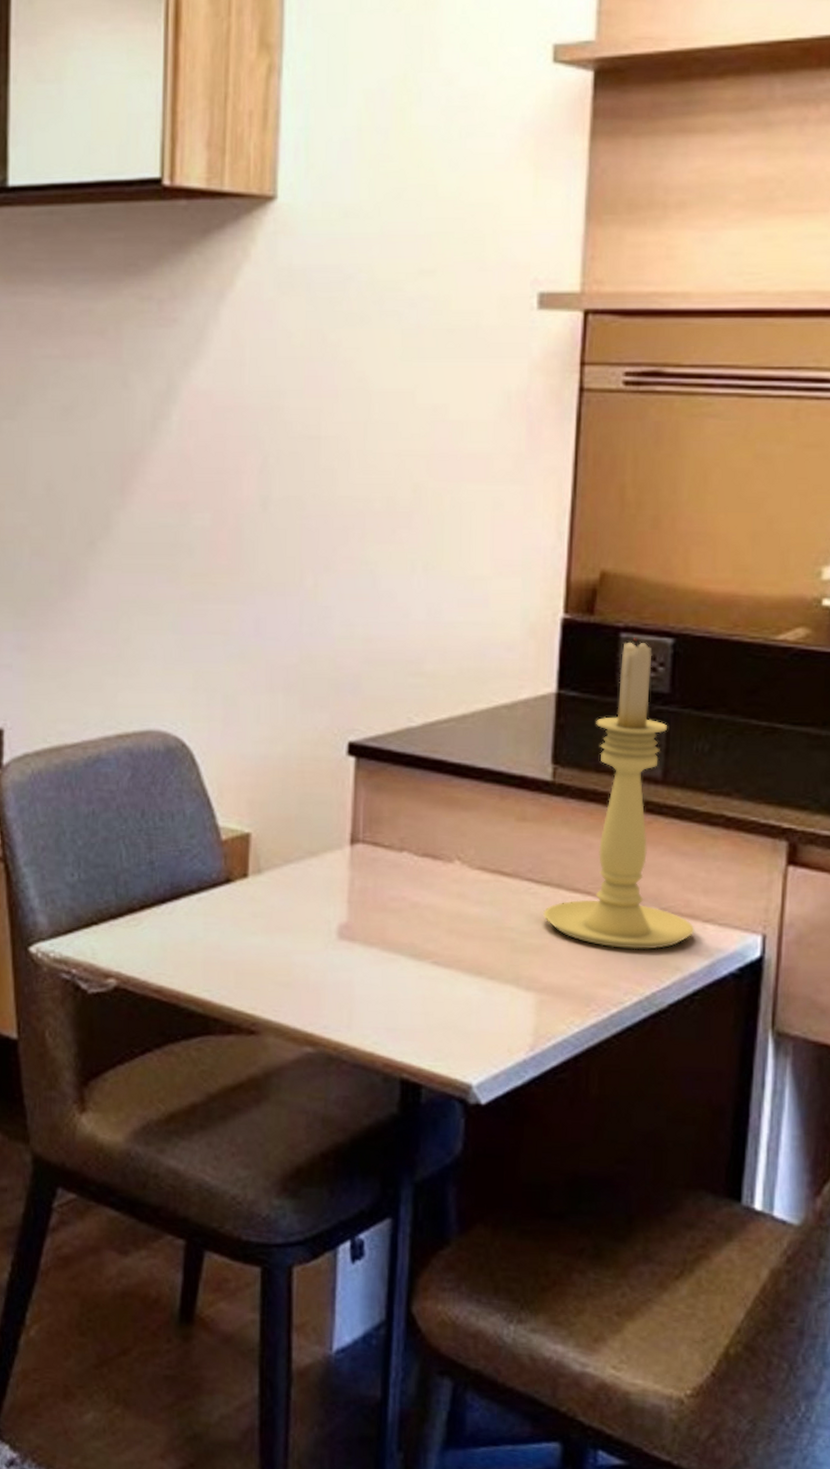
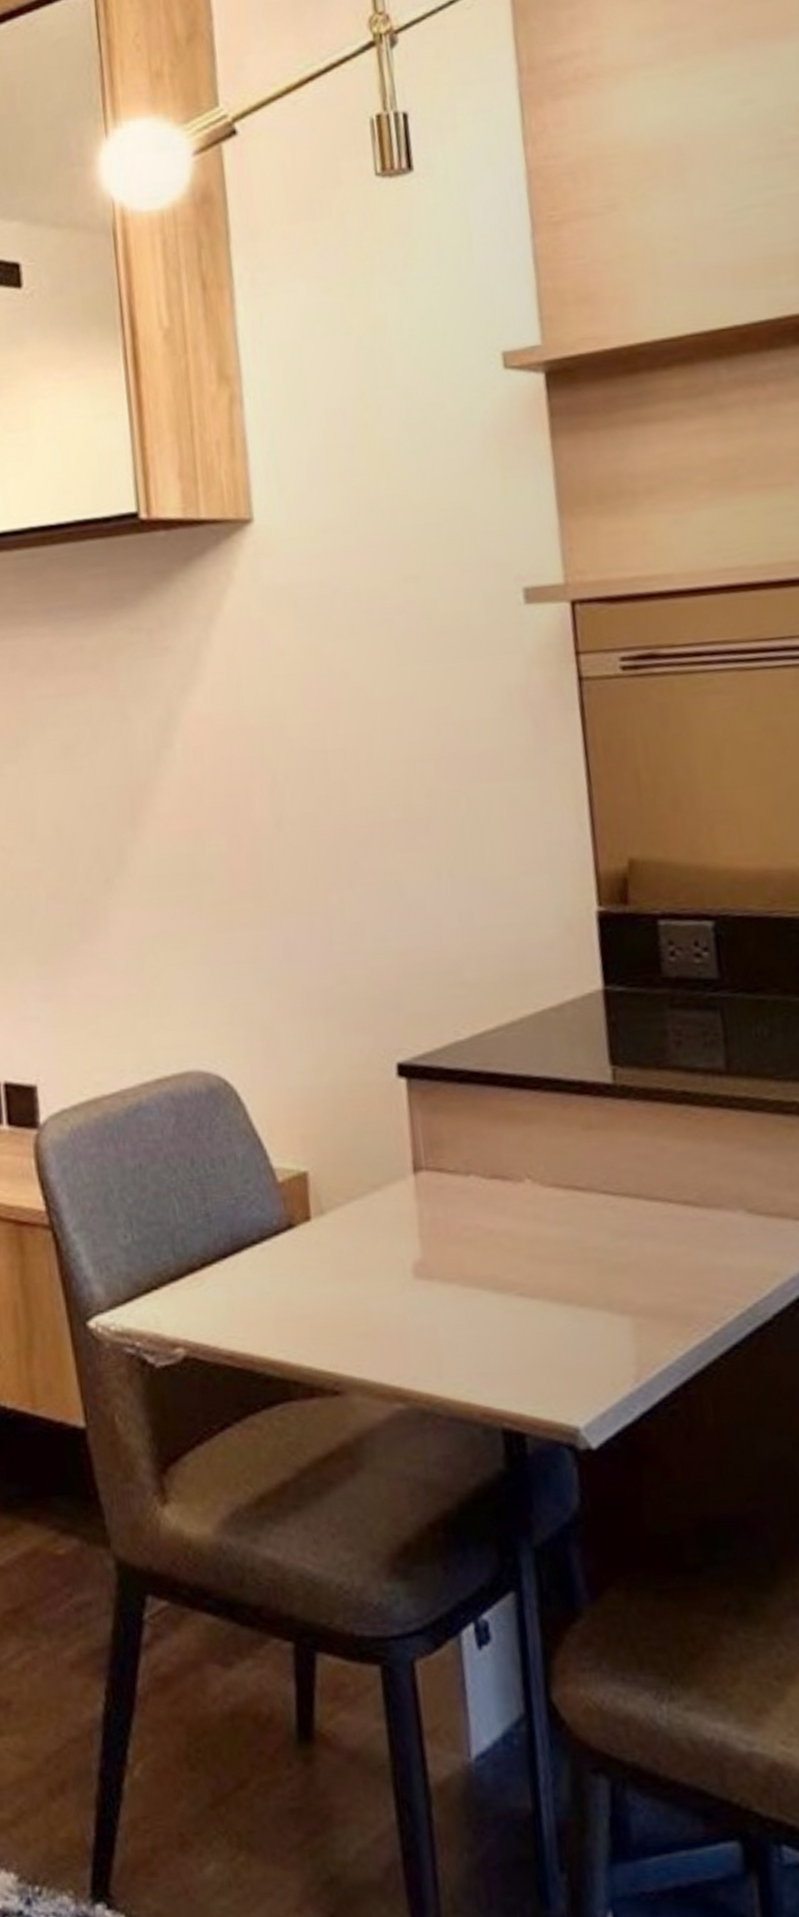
candle holder: present [543,638,695,950] -> none [625,924,787,1258]

